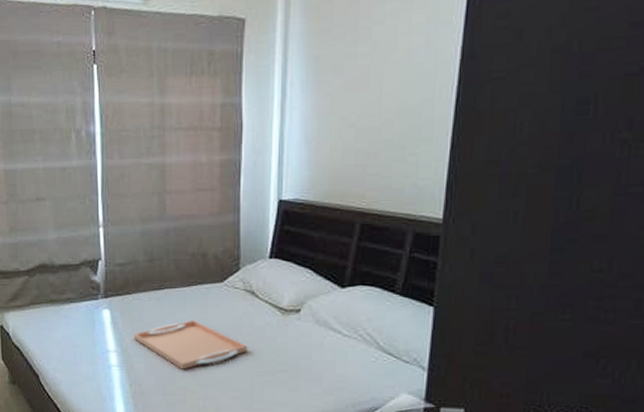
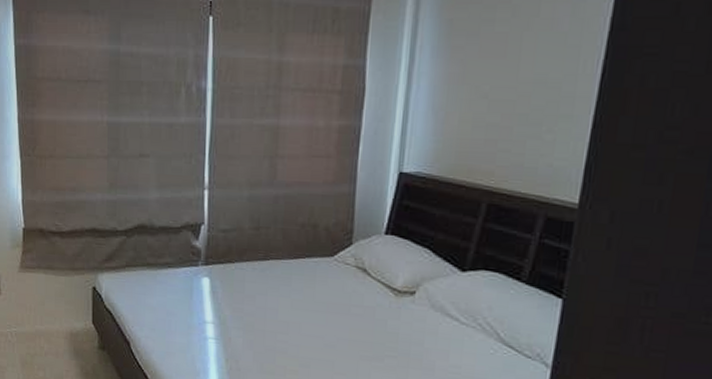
serving tray: present [134,320,248,370] -> none [234,294,356,348]

